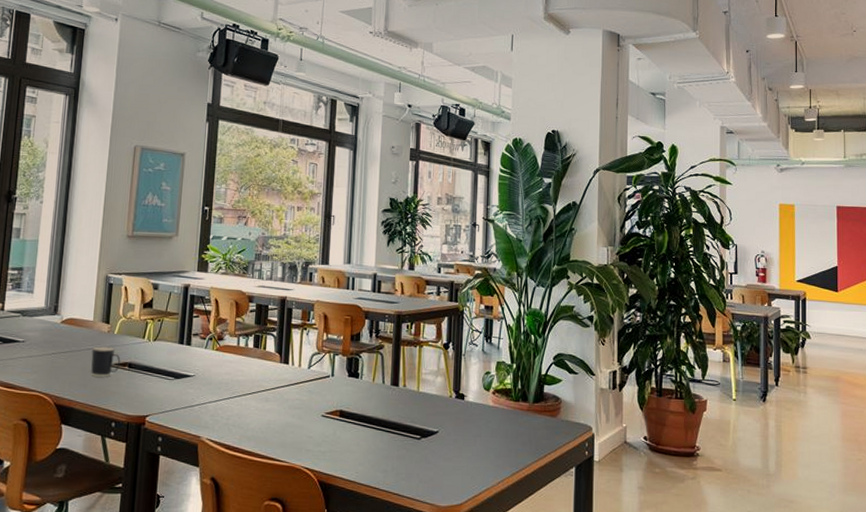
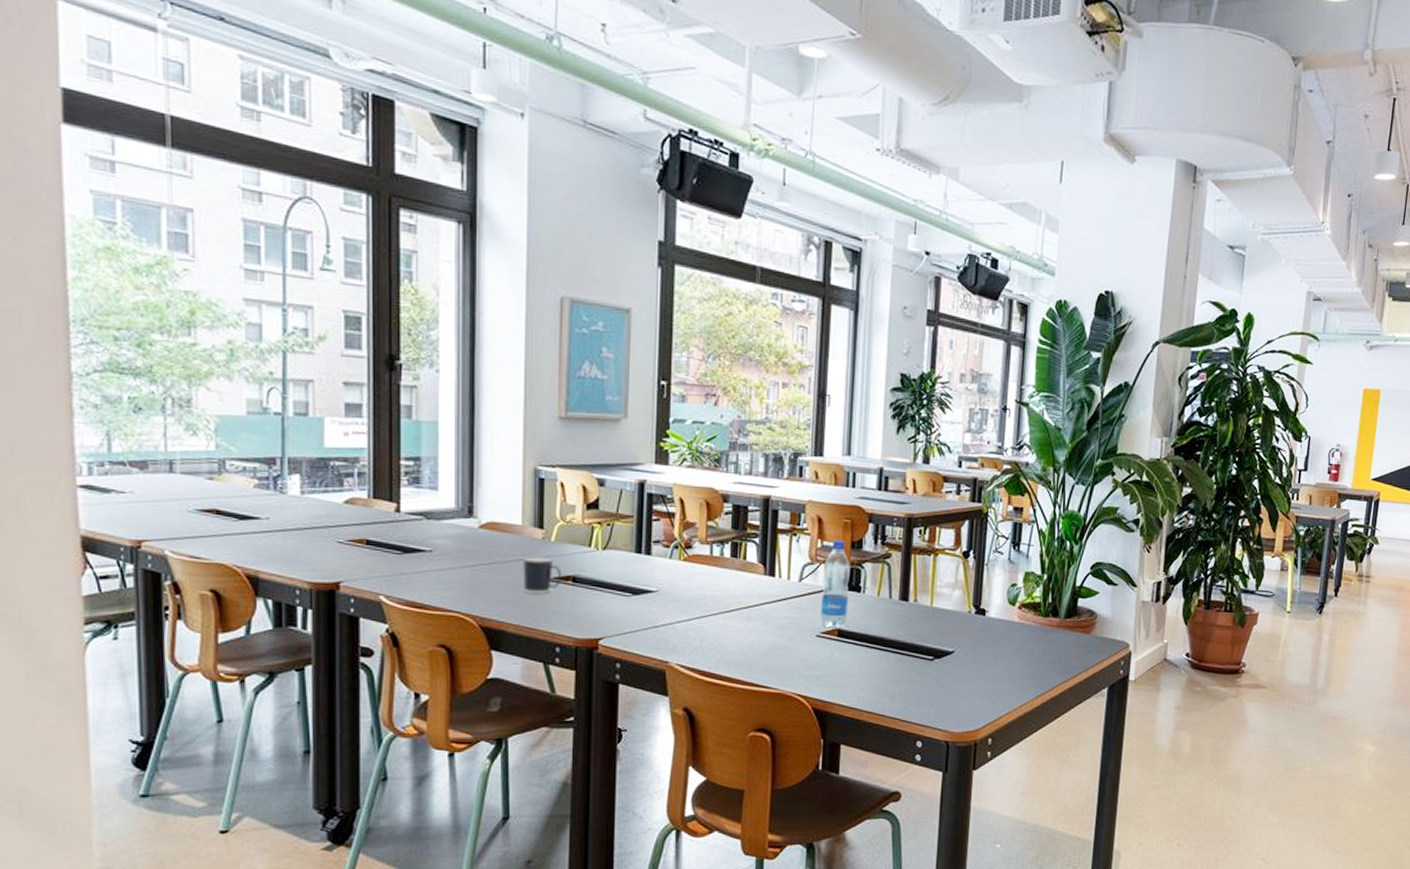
bottle: none [325,334,350,411] -> present [820,540,850,630]

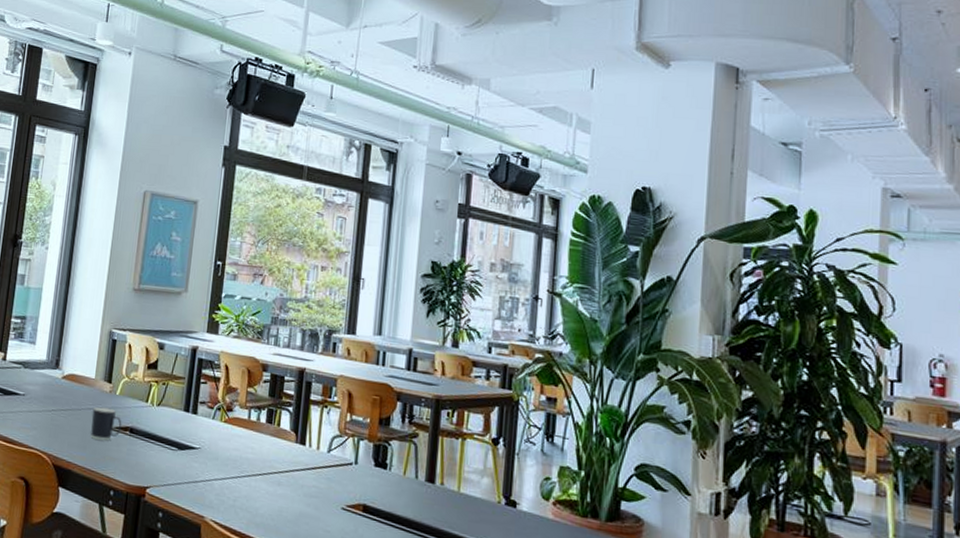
bottle: present [820,540,850,630] -> none [346,415,378,505]

